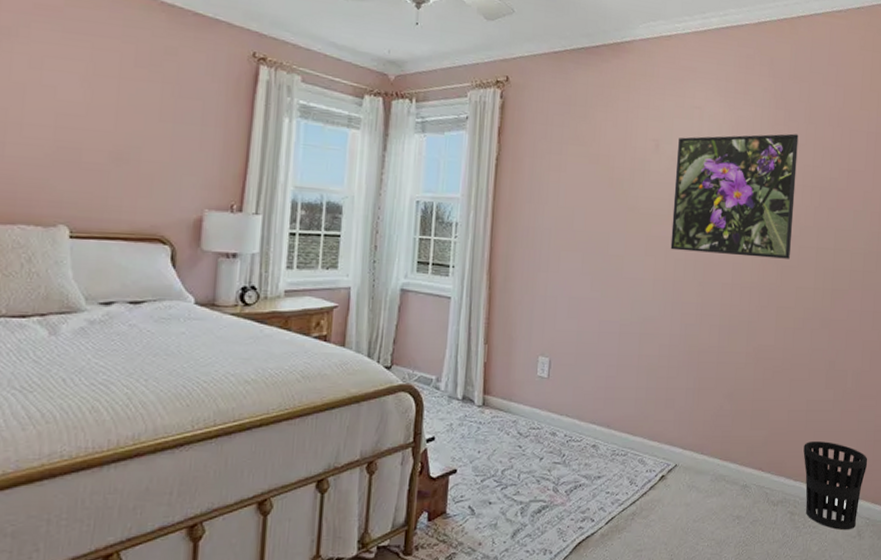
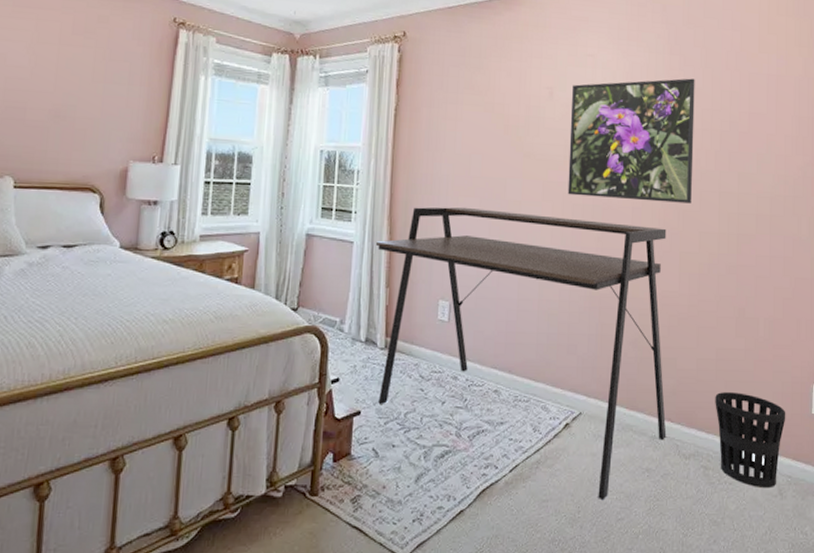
desk: none [473,261,765,548] -> present [375,207,667,501]

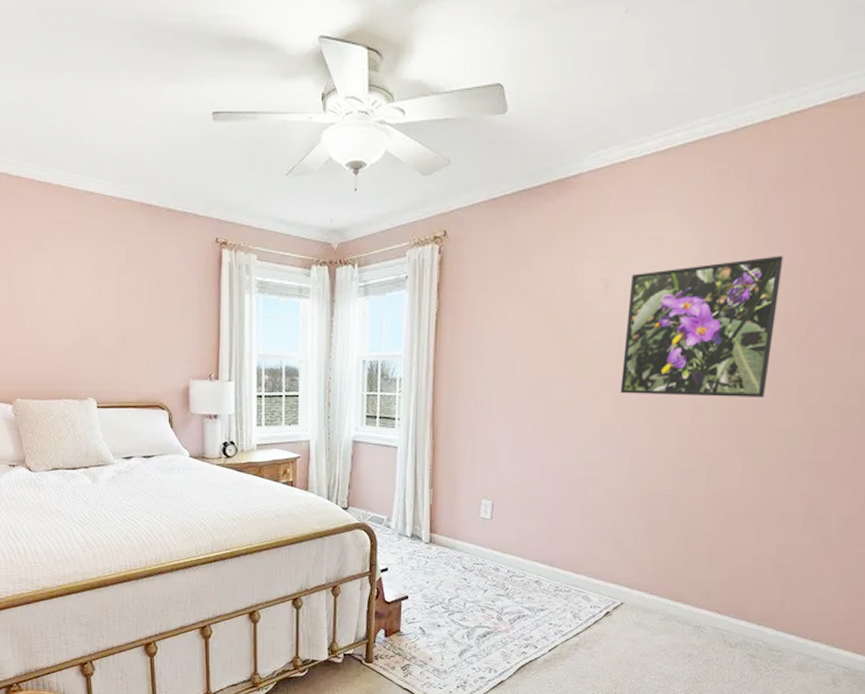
desk: present [375,207,667,501] -> none [418,410,731,680]
wastebasket: present [715,392,786,489] -> none [769,587,852,678]

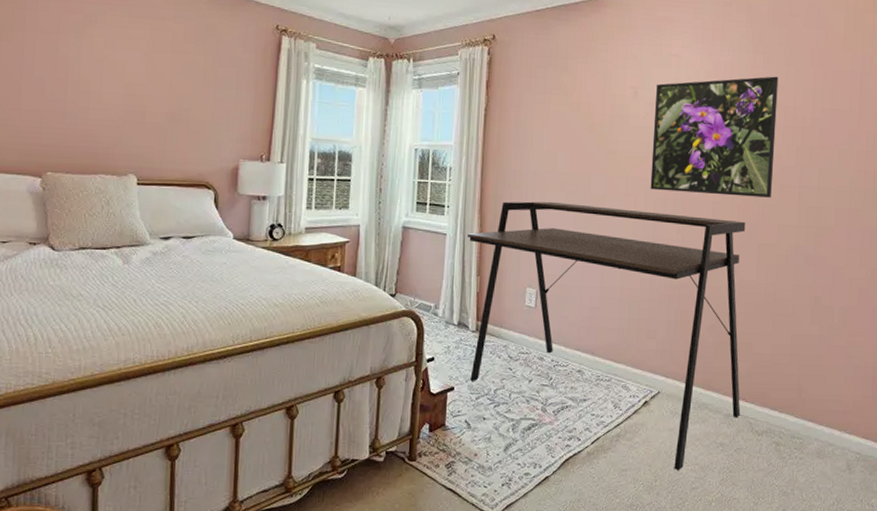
desk: none [418,410,731,680] -> present [467,201,746,471]

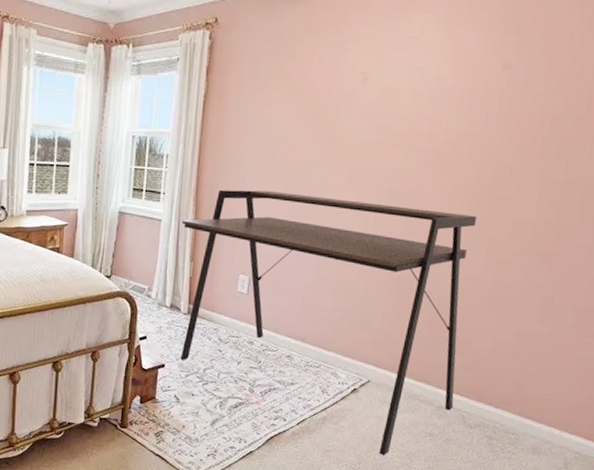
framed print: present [650,76,779,198] -> none [374,59,530,191]

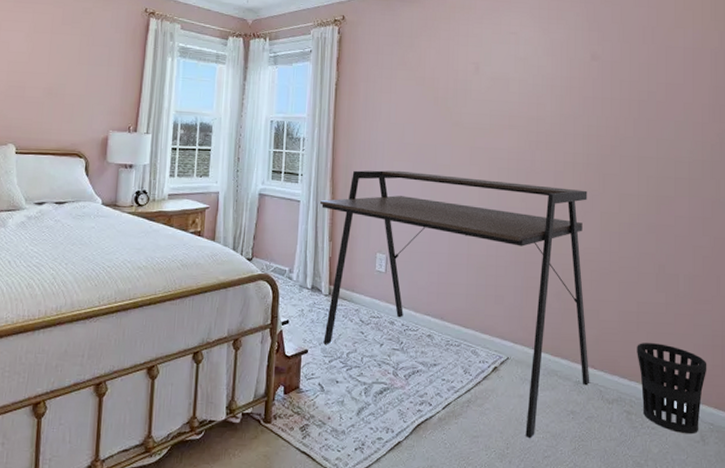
wastebasket: none [506,372,584,462] -> present [637,343,707,435]

